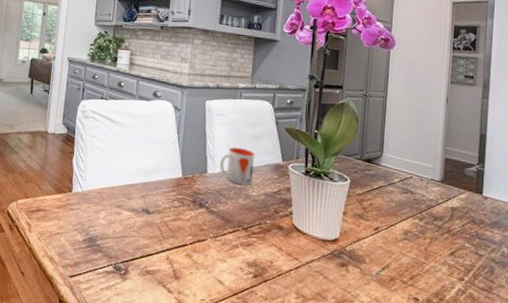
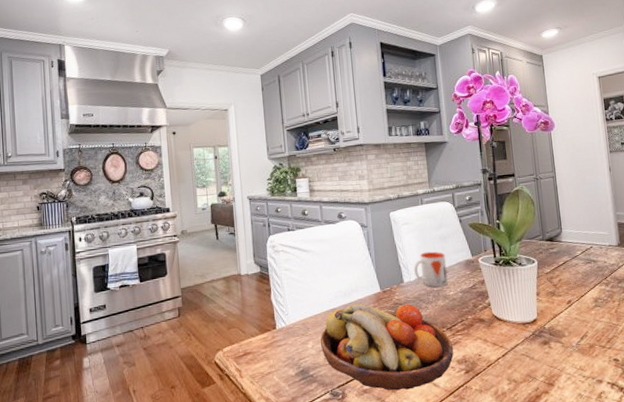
fruit bowl: none [112,184,246,281] -> present [320,303,454,391]

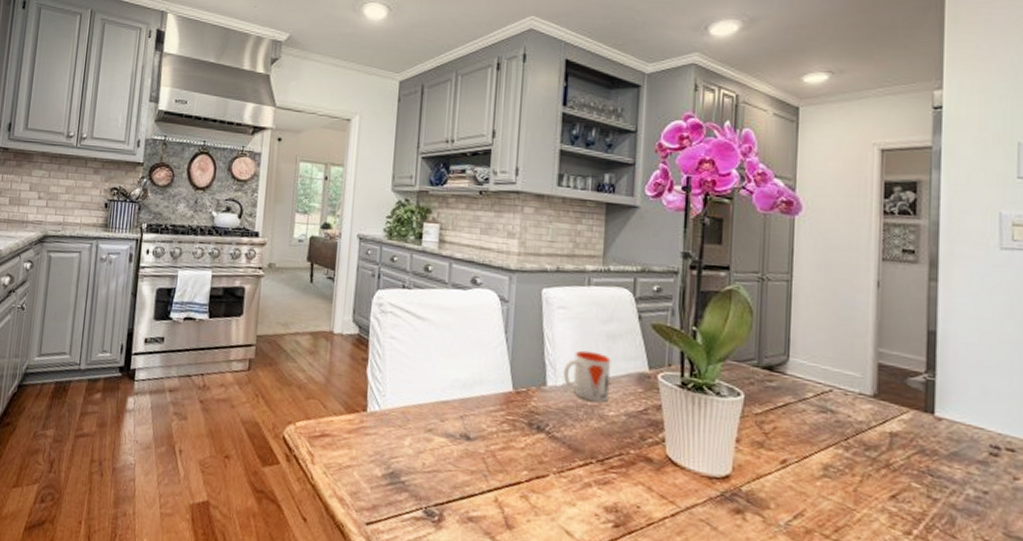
fruit bowl: present [320,303,454,391] -> none [420,400,603,531]

